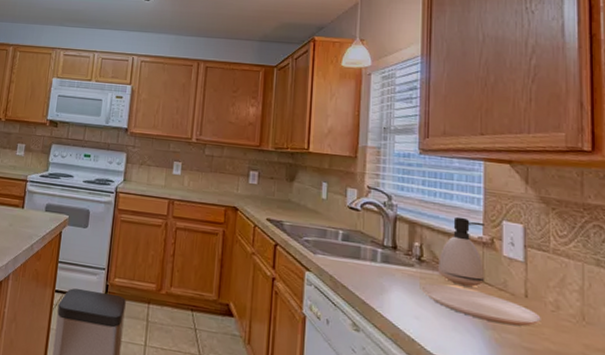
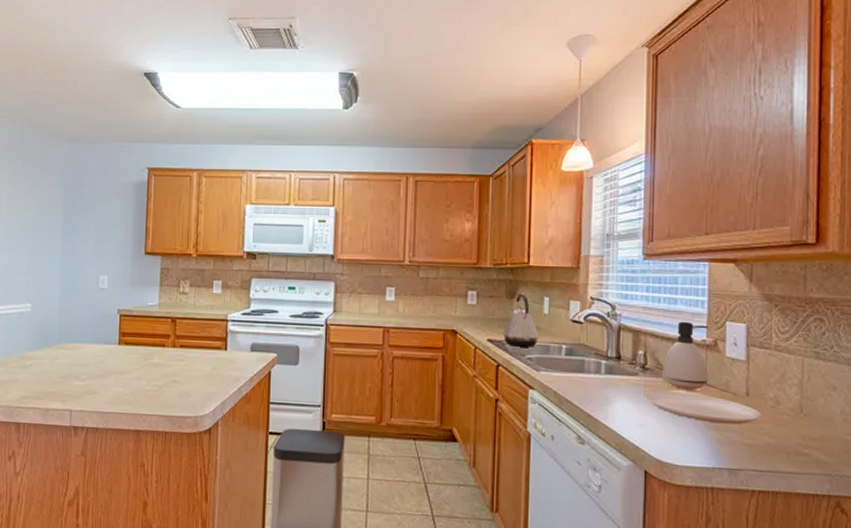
kettle: none [282,176,317,230] -> present [503,292,539,347]

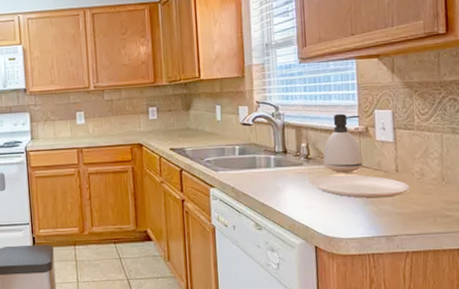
kettle: present [503,292,539,347] -> none [183,103,215,152]

